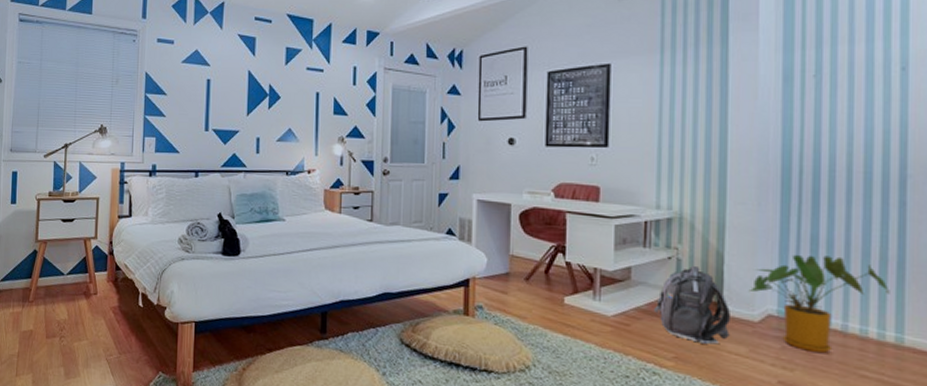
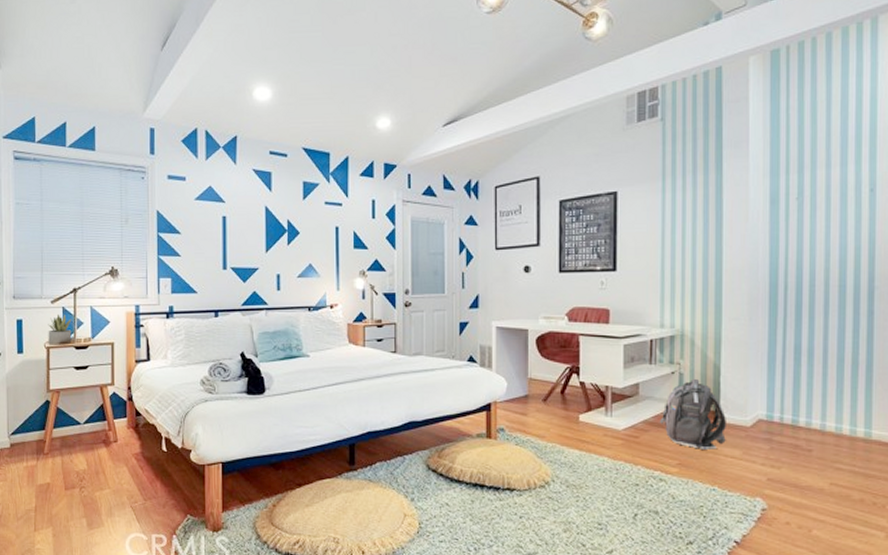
succulent plant: none [39,168,62,198] -> present [48,315,72,345]
house plant: present [750,255,890,354] -> none [743,363,860,451]

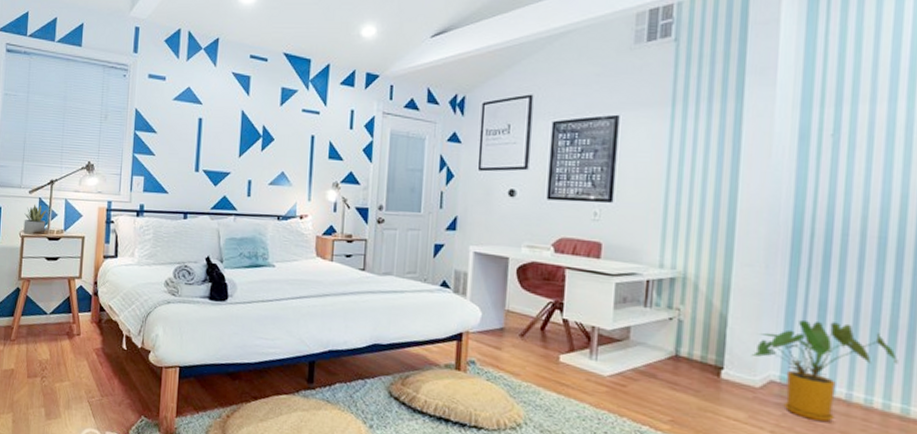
backpack: present [659,378,726,450] -> none [651,327,731,409]
house plant: none [743,363,860,451] -> present [753,320,898,423]

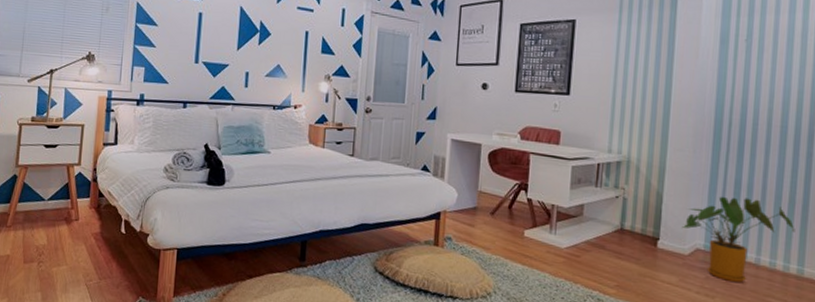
succulent plant: present [23,205,47,235] -> none [21,93,46,123]

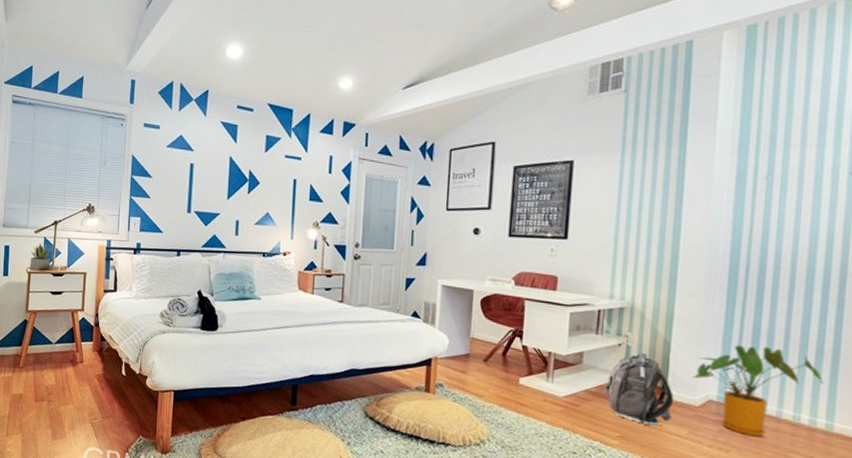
succulent plant: none [21,93,46,123] -> present [30,244,51,272]
backpack: none [600,204,665,275] -> present [601,352,674,426]

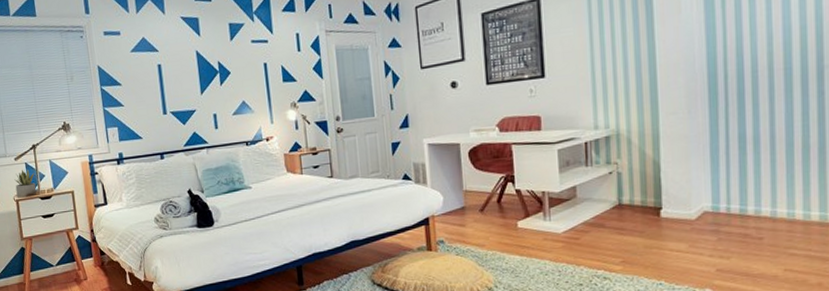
backpack: present [601,352,674,426] -> none [599,176,670,246]
house plant: present [693,345,824,437] -> none [686,150,813,240]

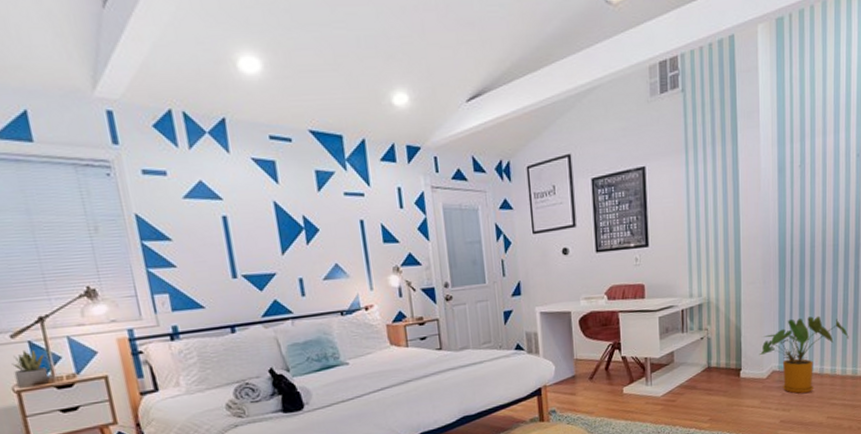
house plant: none [686,150,813,240] -> present [760,316,849,394]

